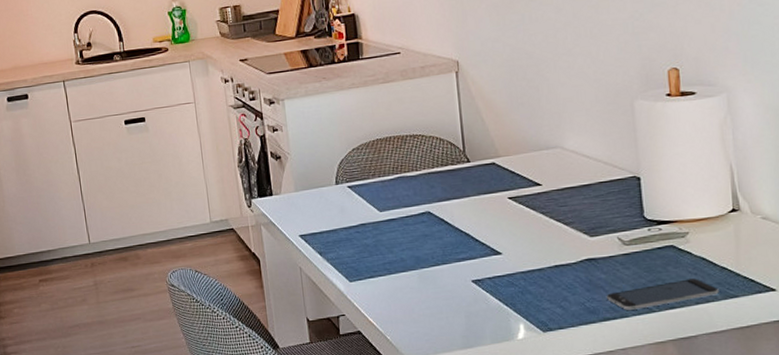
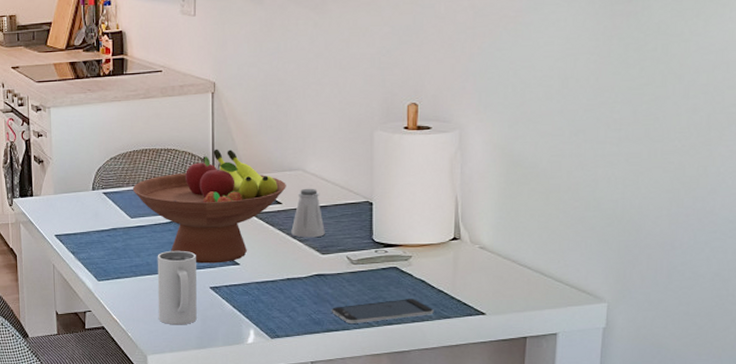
fruit bowl: none [378,131,545,256] -> present [132,149,286,264]
mug: none [411,243,461,325] -> present [157,250,197,325]
saltshaker: none [554,166,592,221] -> present [291,188,325,238]

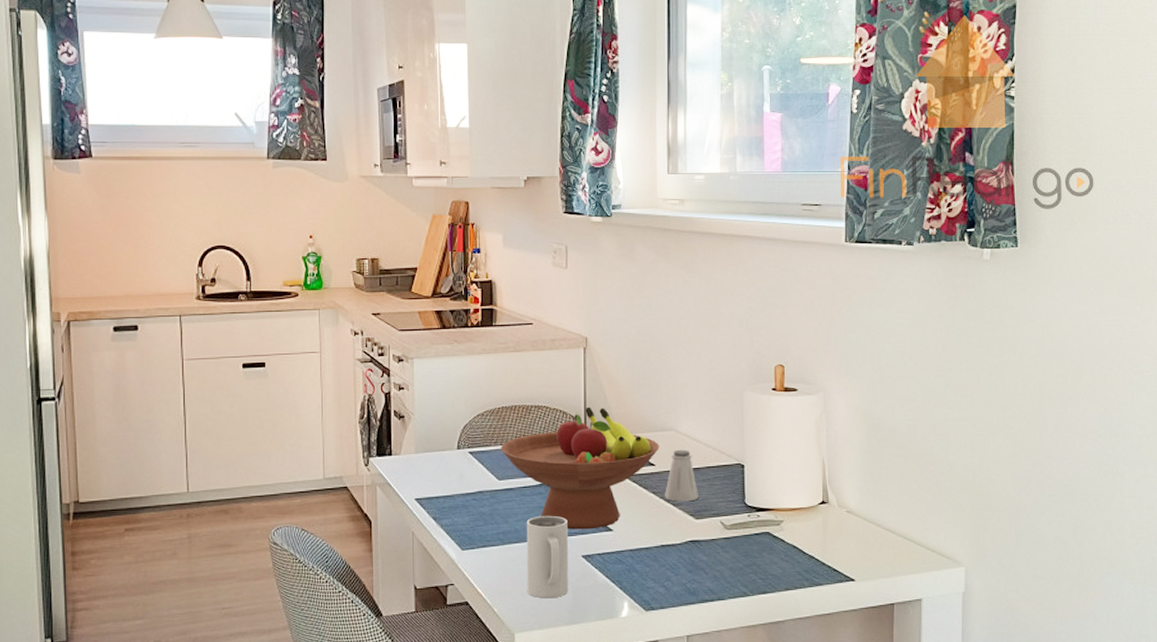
smartphone: present [331,299,434,323] -> none [706,565,806,593]

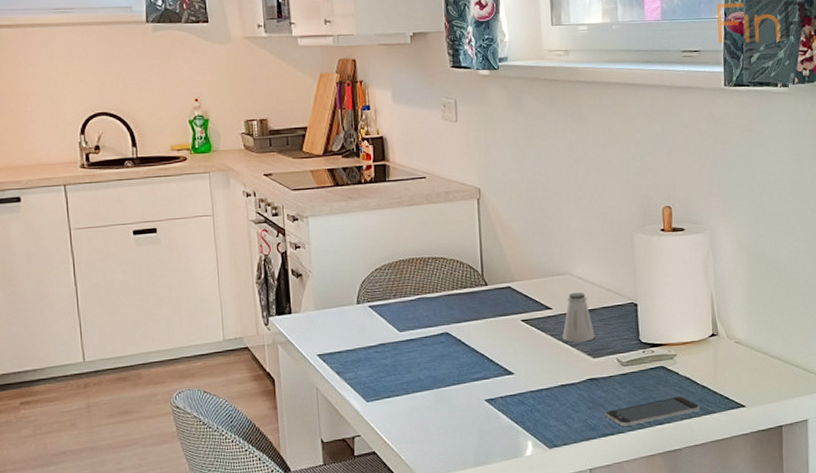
fruit bowl: present [500,407,659,530] -> none [400,255,555,376]
mug: present [526,515,568,599] -> none [429,363,473,444]
smartphone: none [706,565,806,593] -> present [605,396,700,426]

